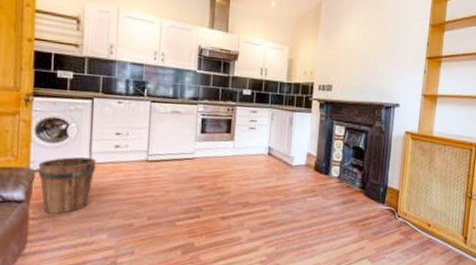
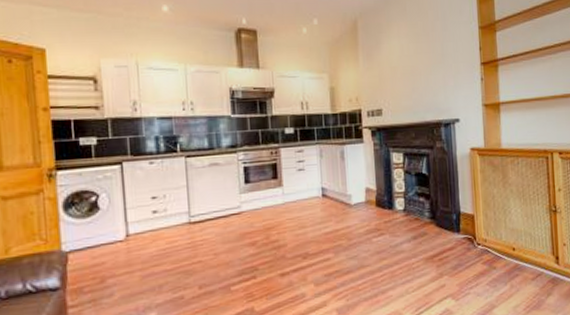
bucket: present [37,157,96,214] -> none [70,229,135,299]

